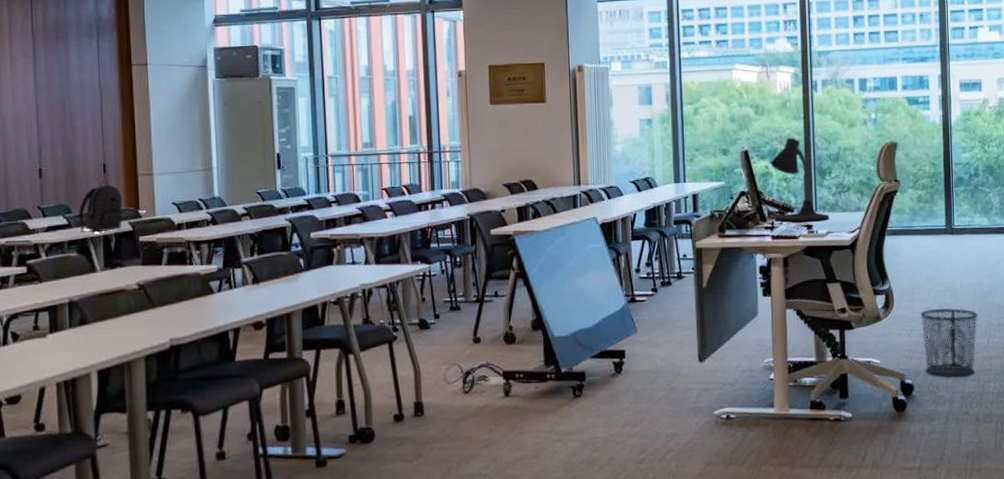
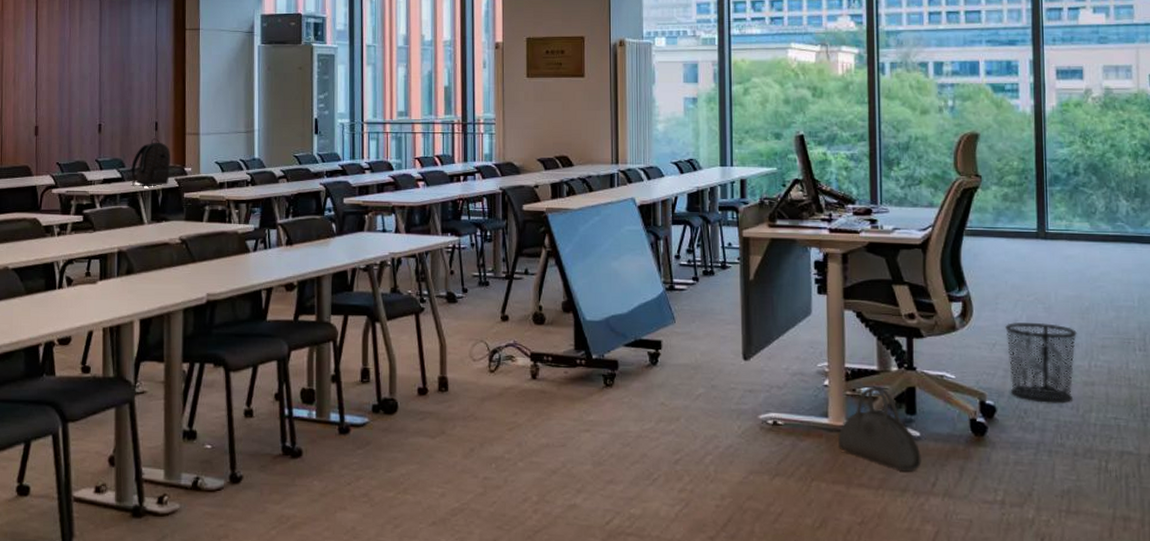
desk lamp: present [770,137,830,222] -> none [829,123,897,216]
handbag: none [783,375,853,450] -> present [838,385,921,472]

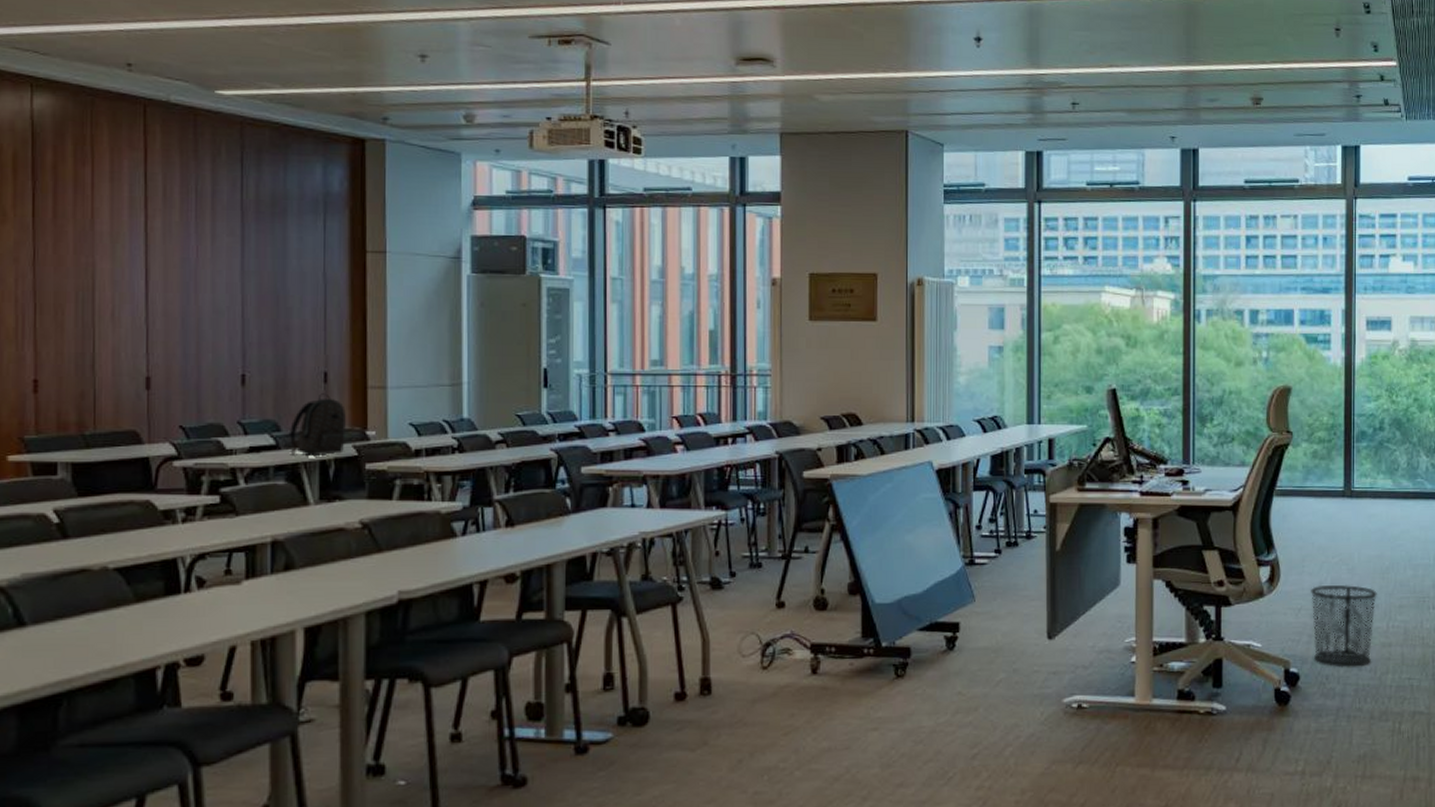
handbag: present [838,385,921,472] -> none [1144,659,1226,749]

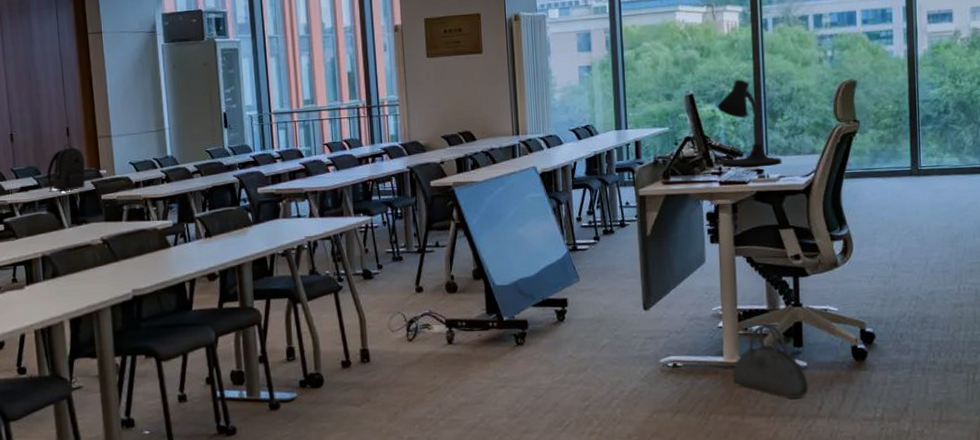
desk lamp: none [1142,375,1209,477] -> present [717,79,782,167]
handbag: none [1144,659,1226,749] -> present [733,323,809,399]
trash can: present [1310,584,1377,667] -> none [881,253,947,326]

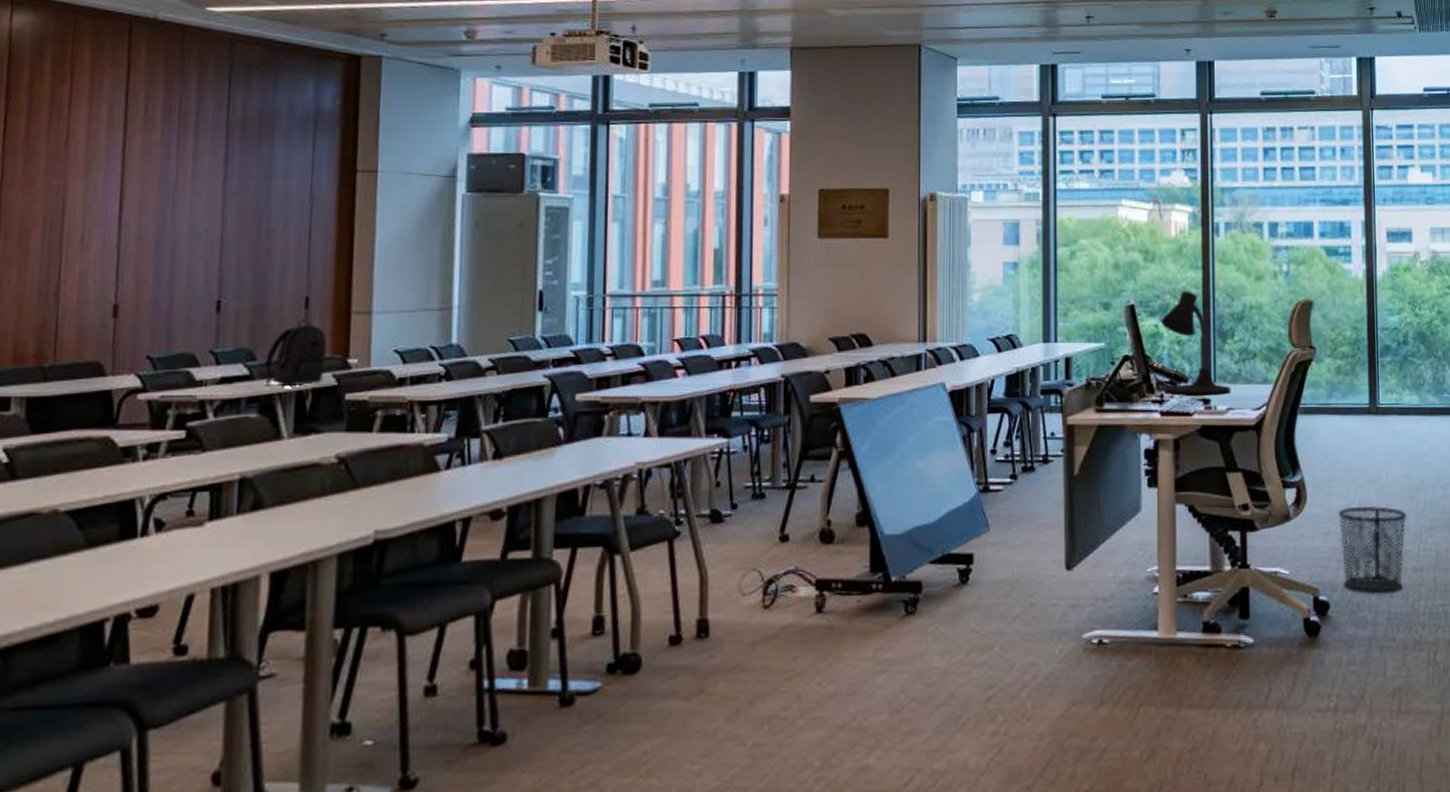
handbag: present [733,323,809,399] -> none [1168,588,1255,685]
trash can: none [881,253,947,326] -> present [1337,506,1407,594]

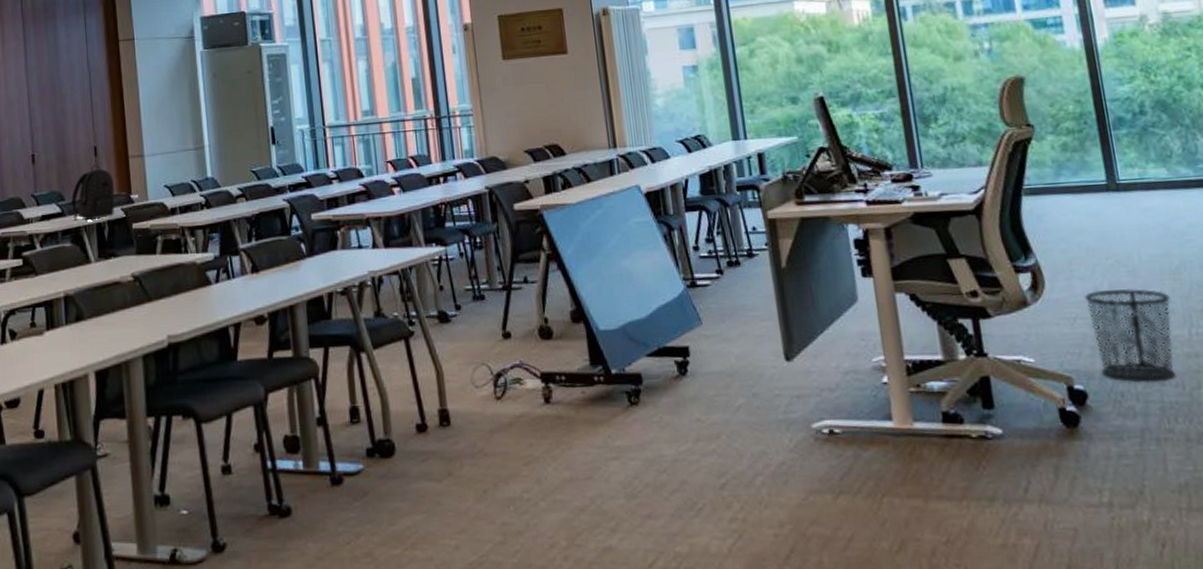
desk lamp: present [1161,290,1231,395] -> none [854,78,942,183]

